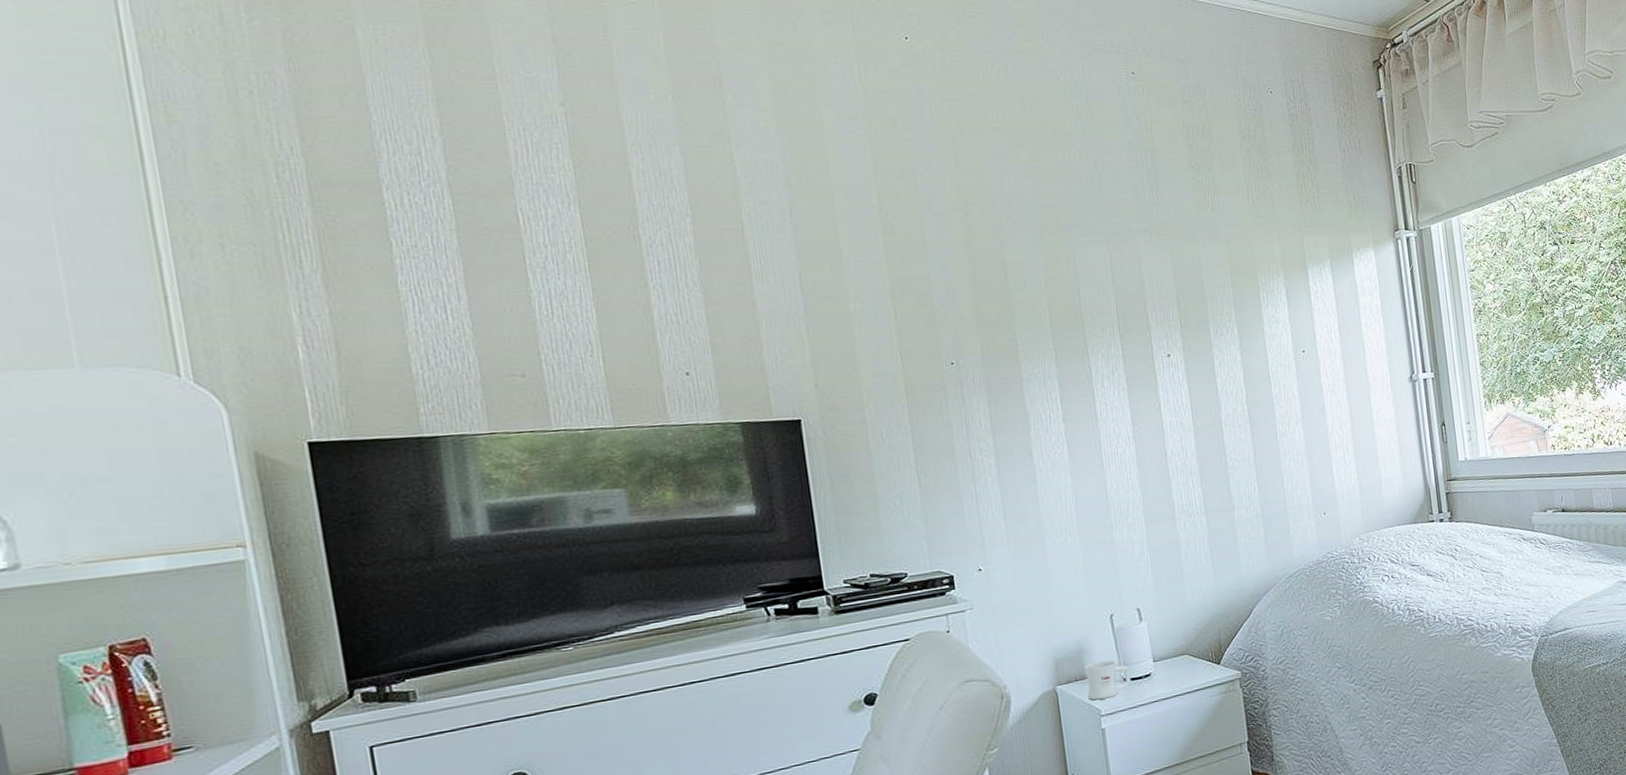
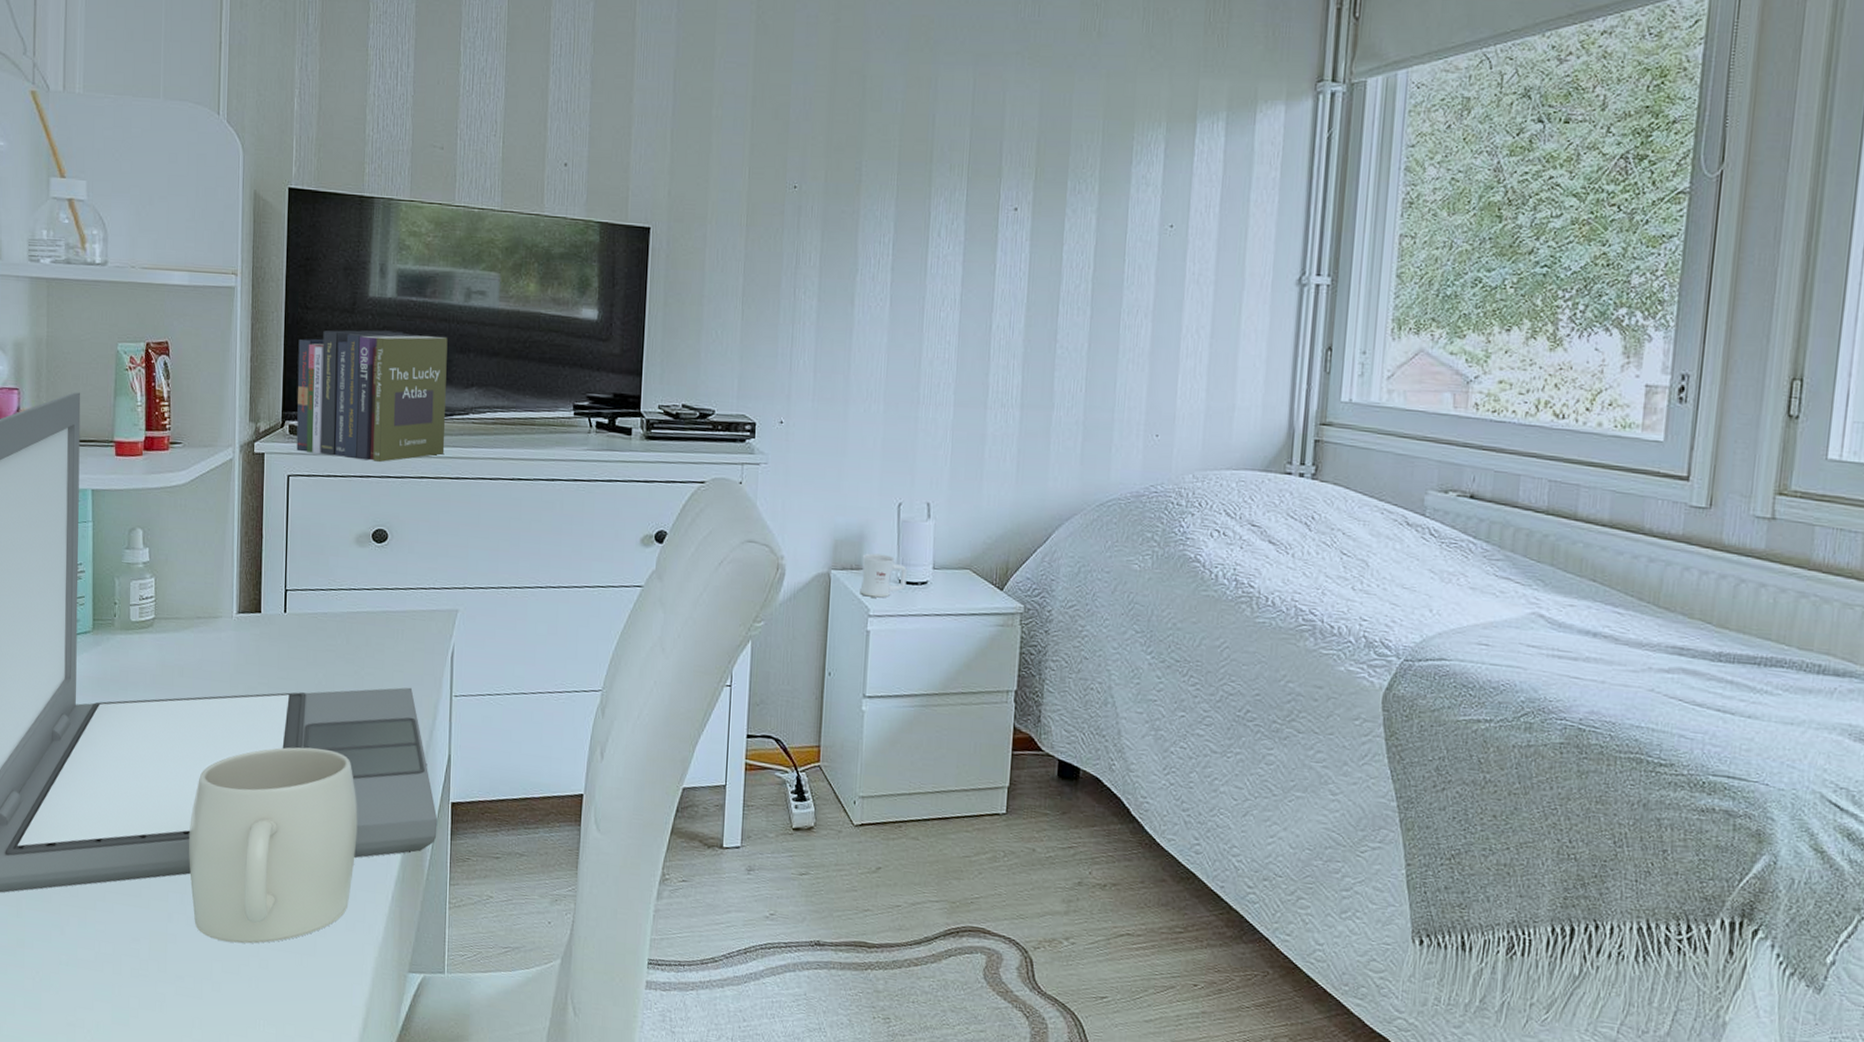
books: none [356,563,589,719] -> present [296,330,448,463]

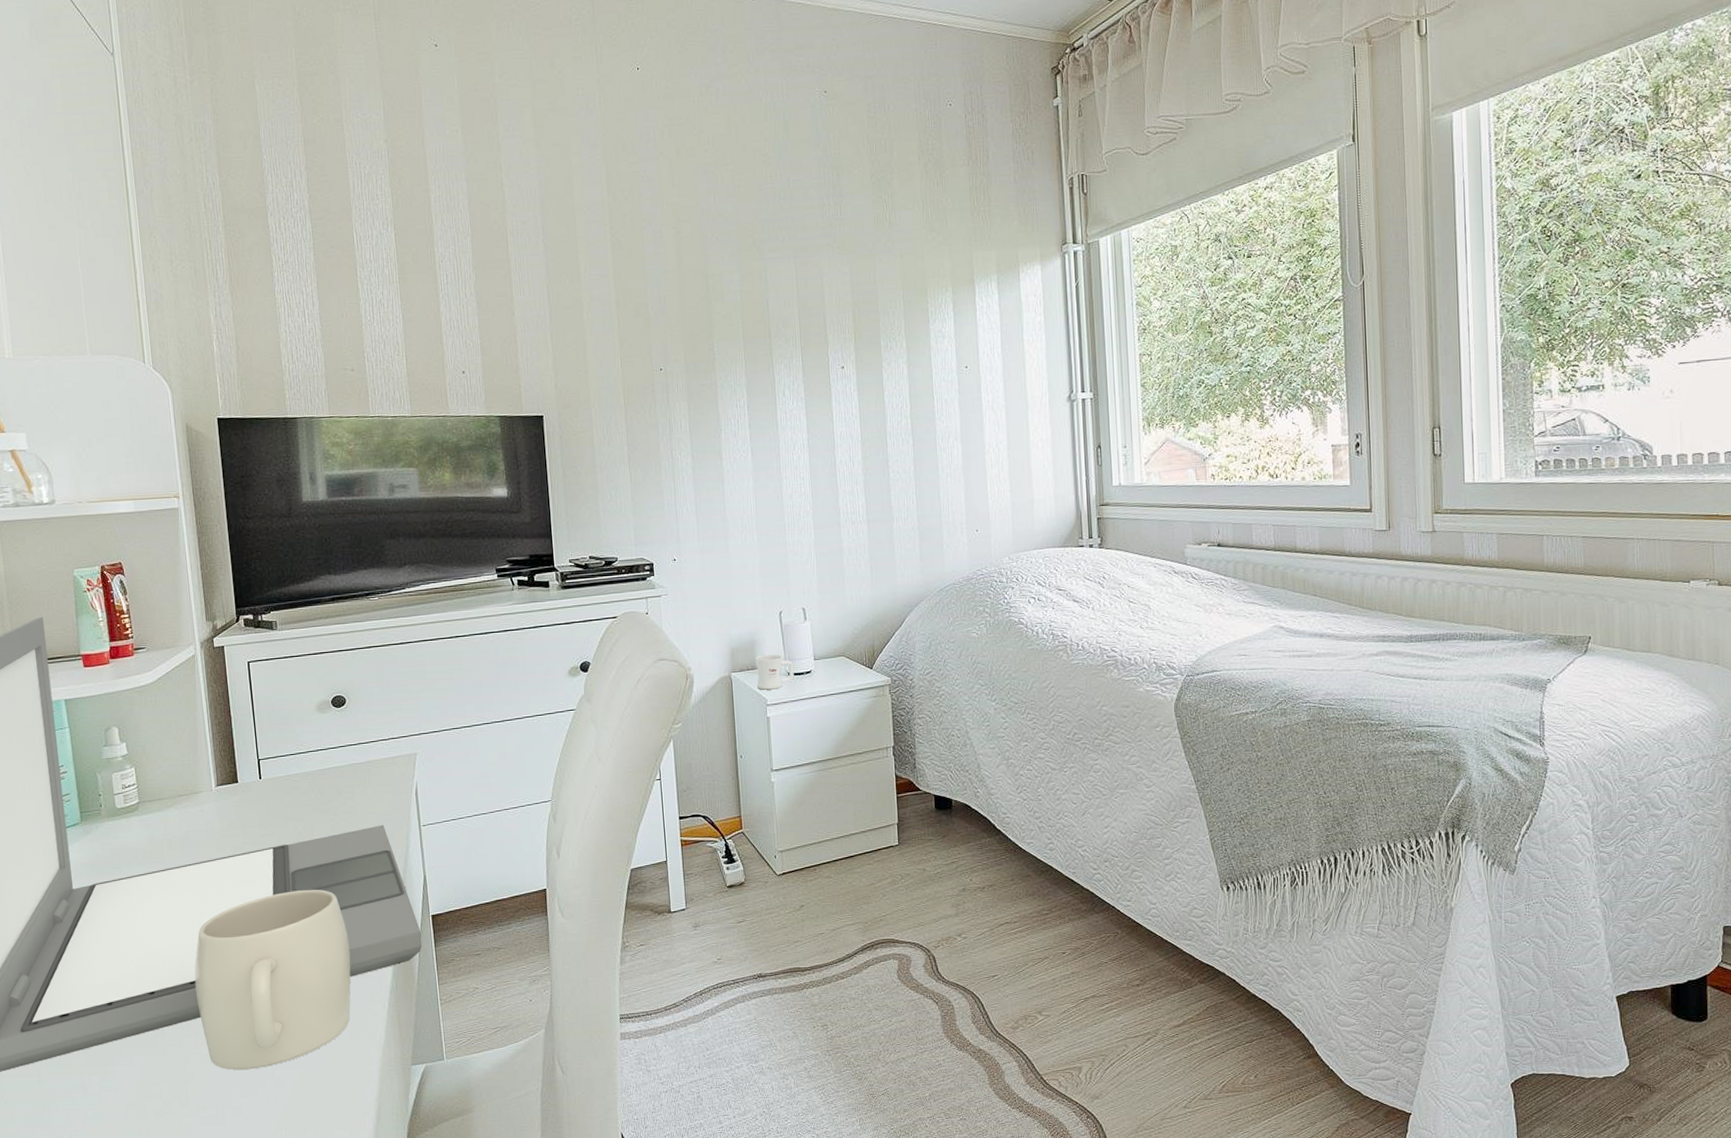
books: present [296,330,448,463] -> none [243,527,388,641]

